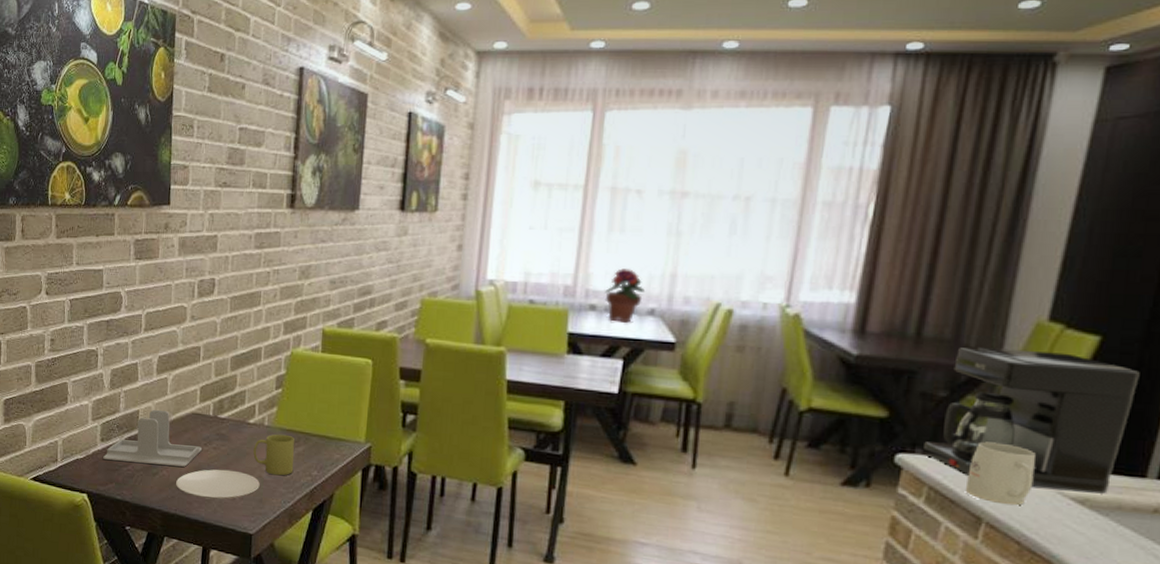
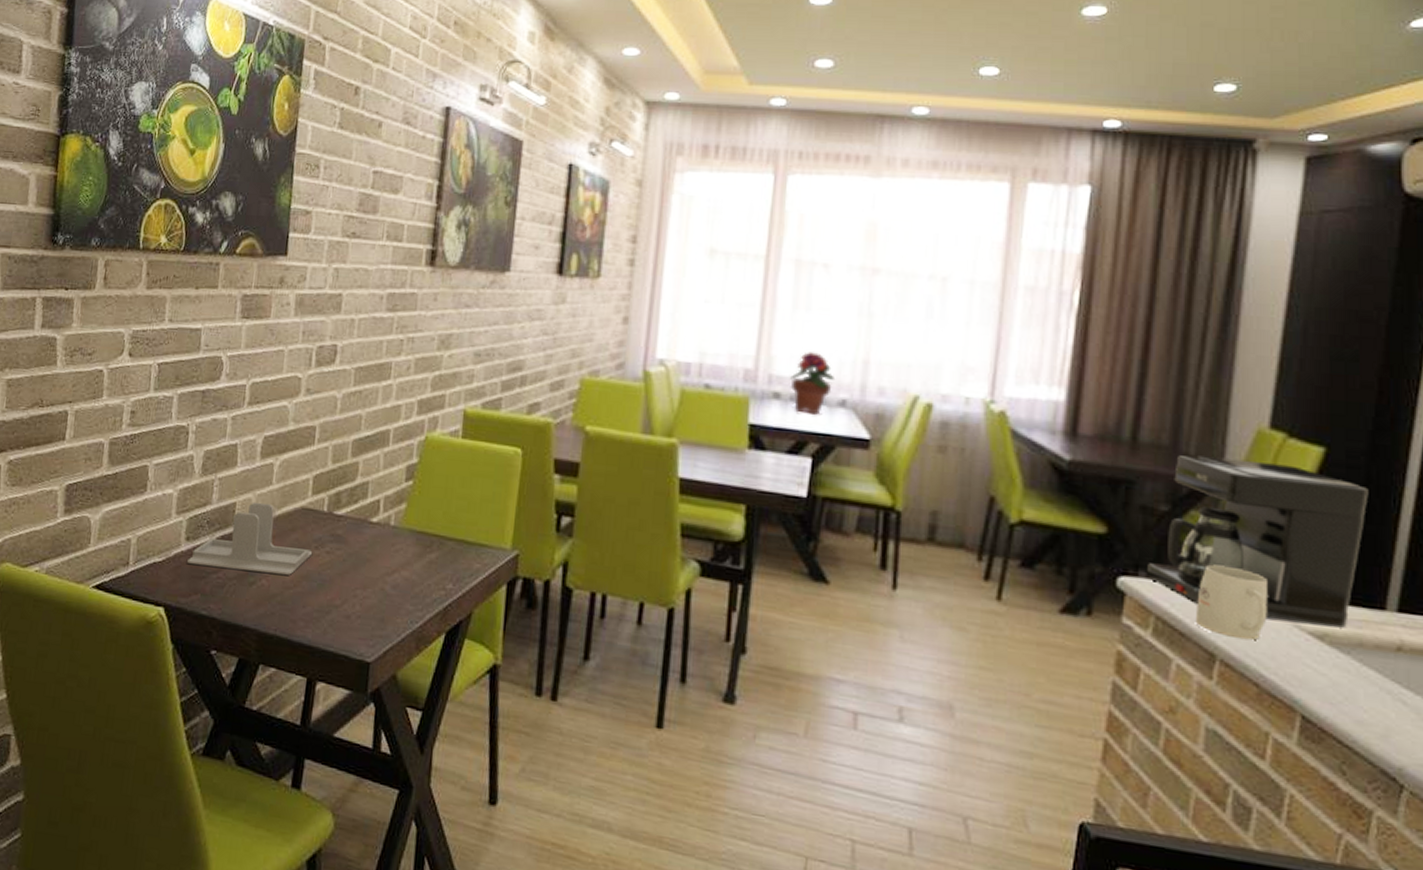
plate: present [176,469,260,500] -> none [277,578,382,618]
cup: present [253,434,294,476] -> none [375,536,426,589]

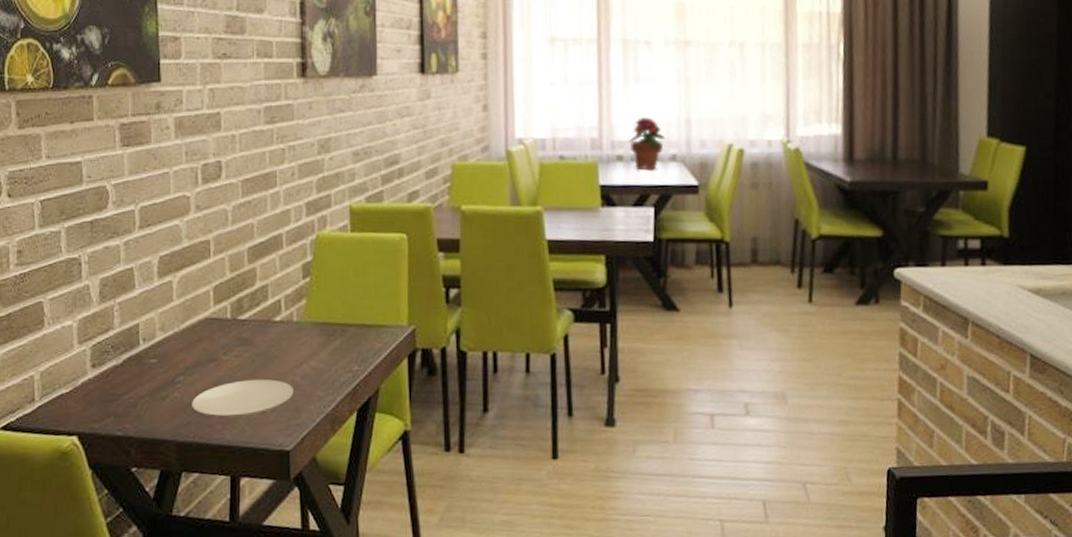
napkin holder: present [186,502,313,576] -> none [95,319,222,391]
plate: none [277,578,382,618] -> present [192,378,294,418]
coffee maker: present [1146,454,1369,628] -> none [914,163,1058,284]
mug: present [1195,564,1269,641] -> none [951,248,1000,304]

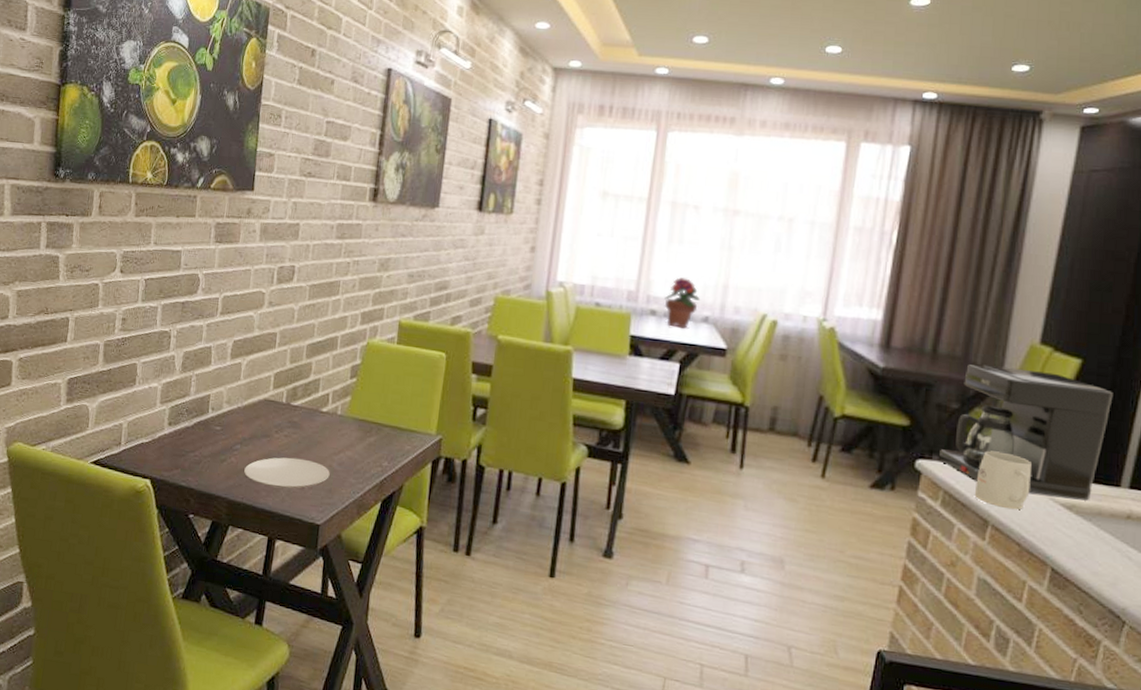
coffee maker: none [914,163,1058,284] -> present [938,363,1113,501]
mug: none [951,248,1000,304] -> present [974,450,1033,510]

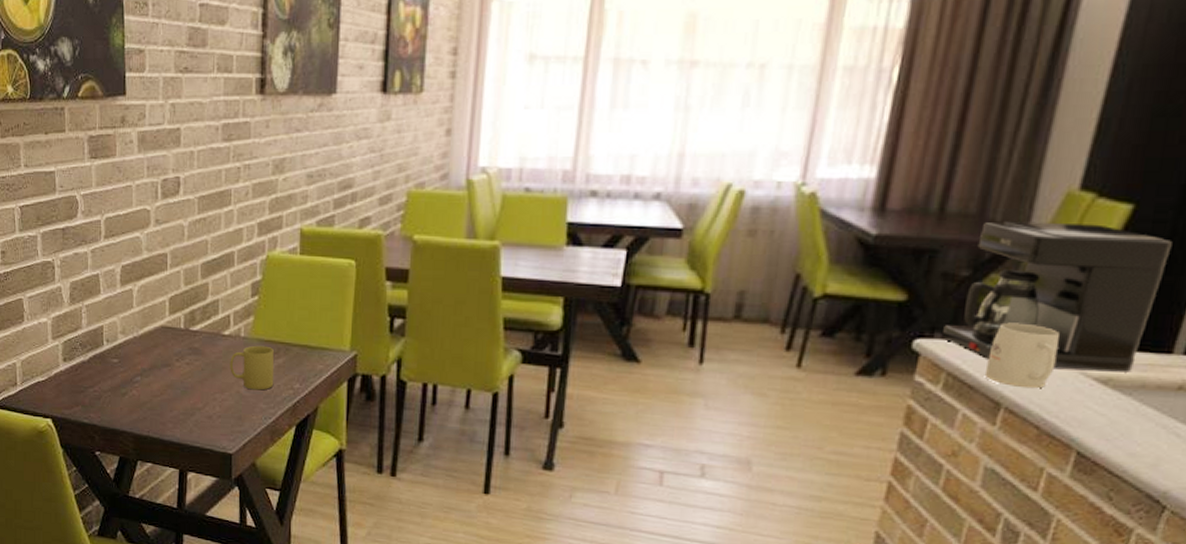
plate: present [244,457,330,489] -> none [147,386,238,419]
cup: none [325,423,367,466] -> present [230,345,274,391]
potted flower: present [664,277,701,328] -> none [606,149,651,209]

